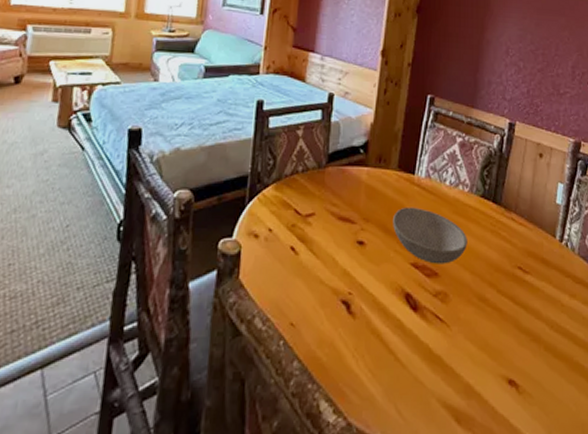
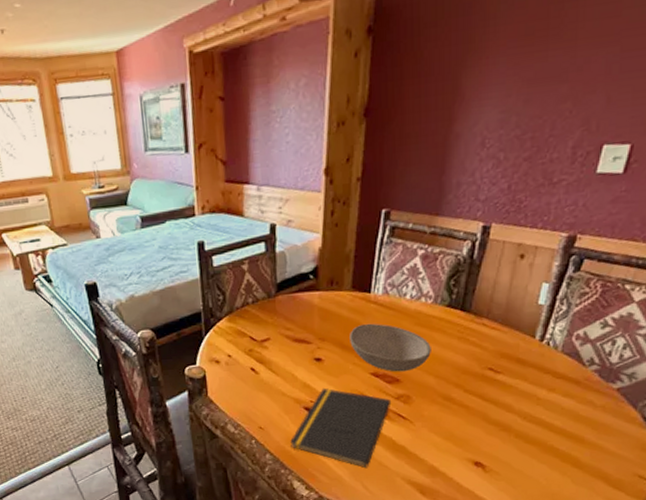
notepad: none [322,277,430,385] -> present [290,387,392,469]

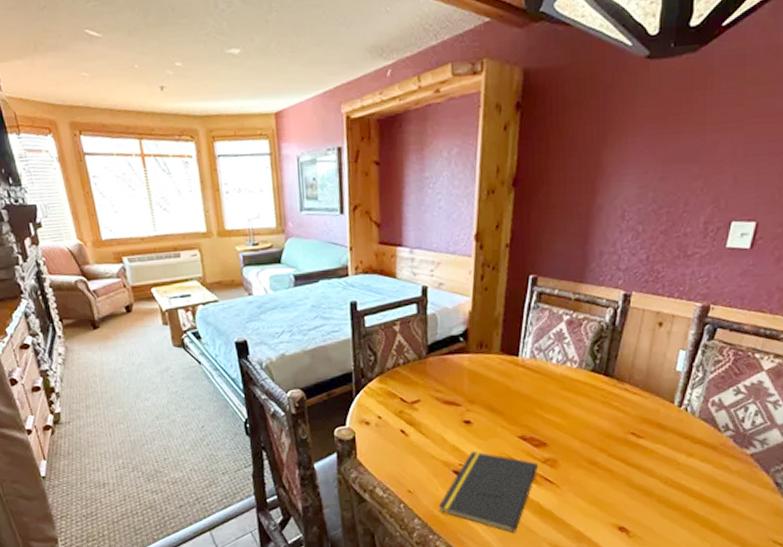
bowl: present [350,323,431,372] -> none [498,386,577,436]

